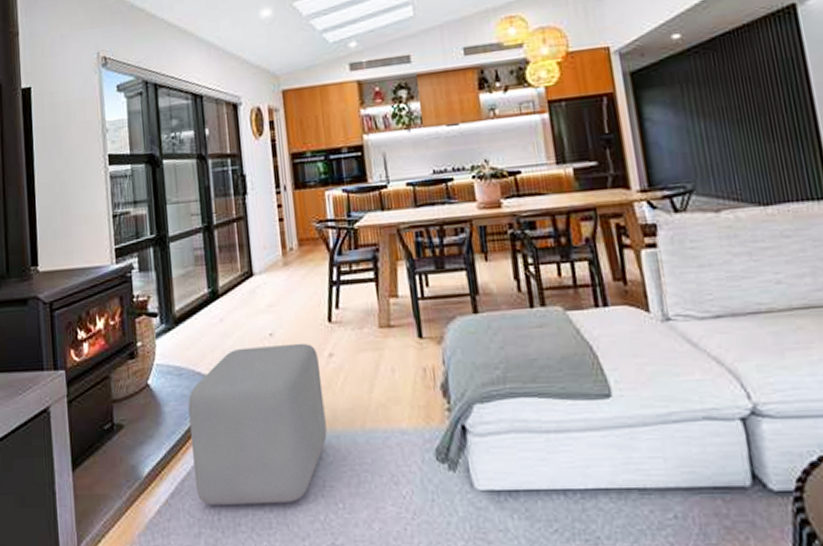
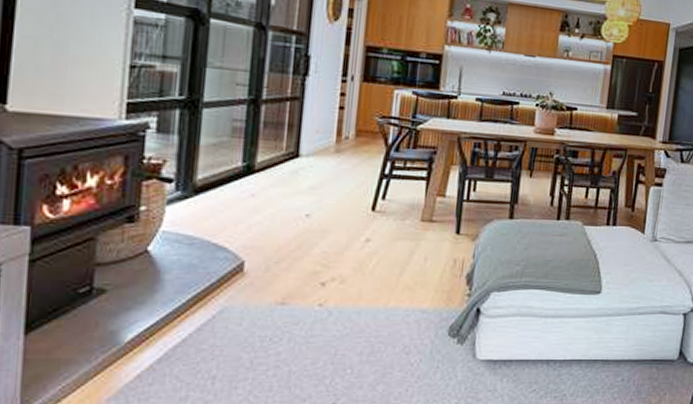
pouf: present [188,343,327,505] -> none [190,224,354,370]

